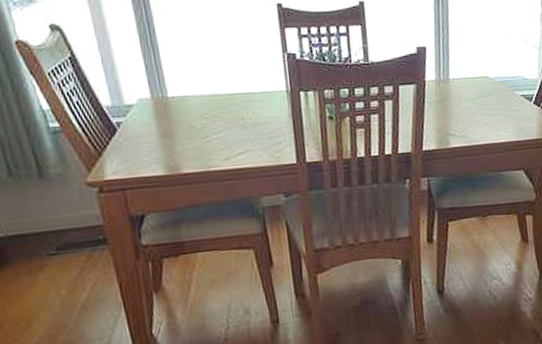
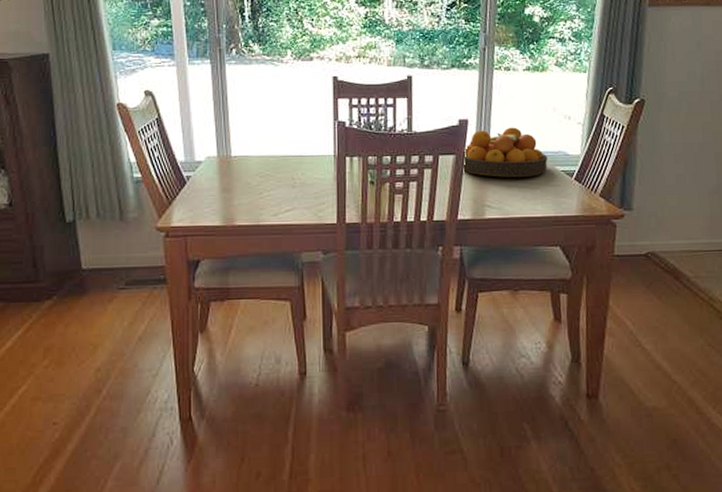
fruit bowl: none [423,53,507,105] -> present [462,127,548,177]

